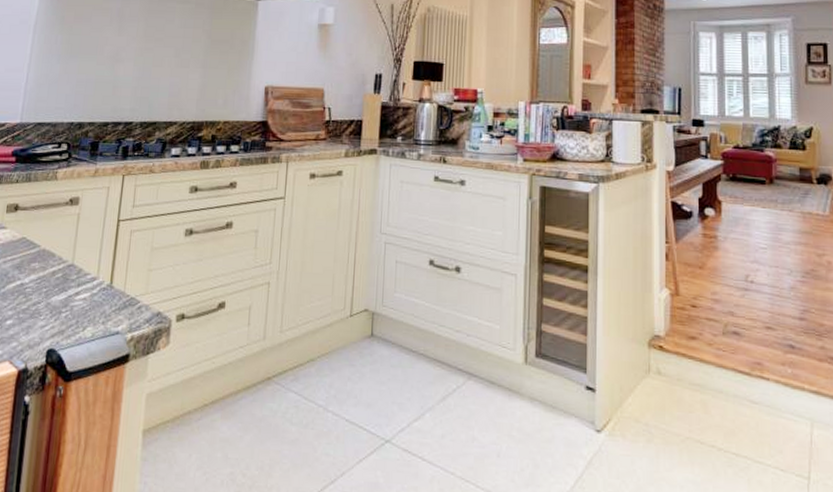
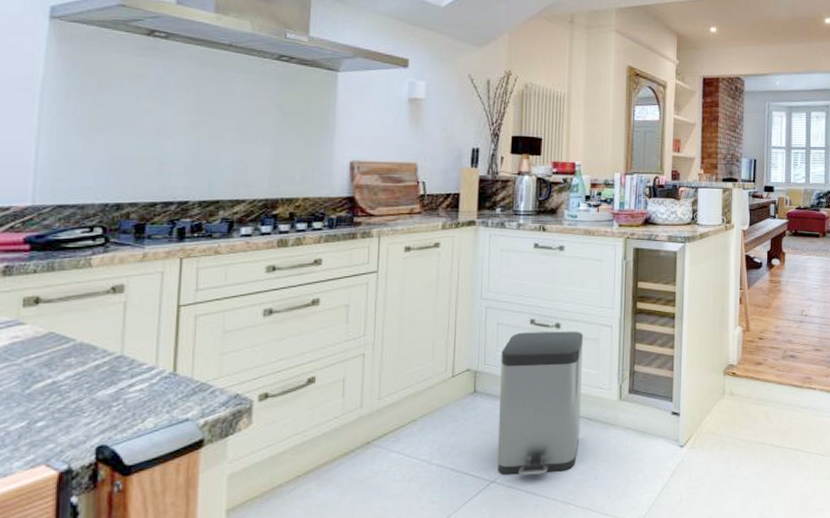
pedal bin: none [392,273,485,441] -> present [497,331,583,476]

